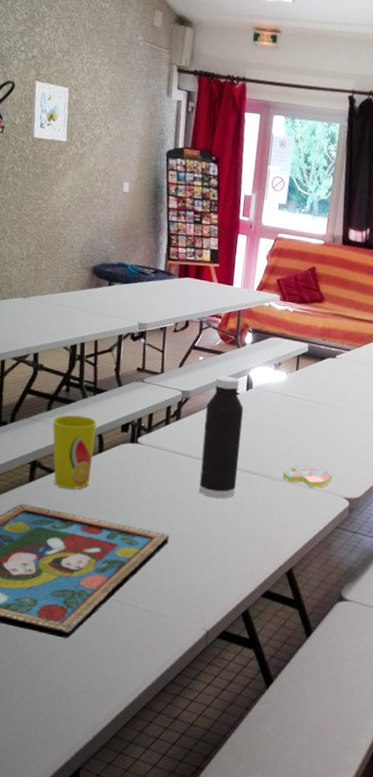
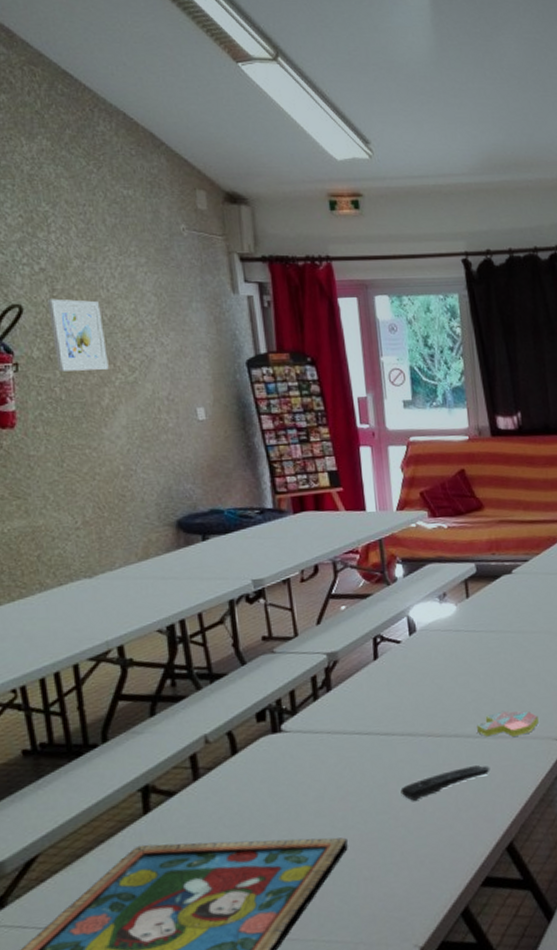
cup: present [52,414,98,490] -> none [160,712,228,812]
water bottle: present [199,376,243,499] -> none [362,622,422,779]
remote control: none [215,502,287,520] -> present [400,765,490,802]

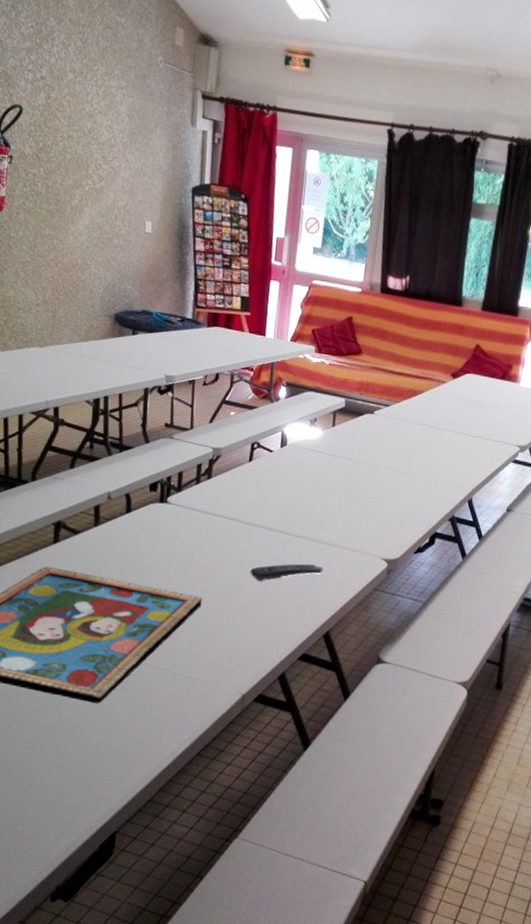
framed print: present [48,298,109,372] -> none [42,104,84,176]
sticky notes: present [477,710,539,737] -> none [319,525,370,549]

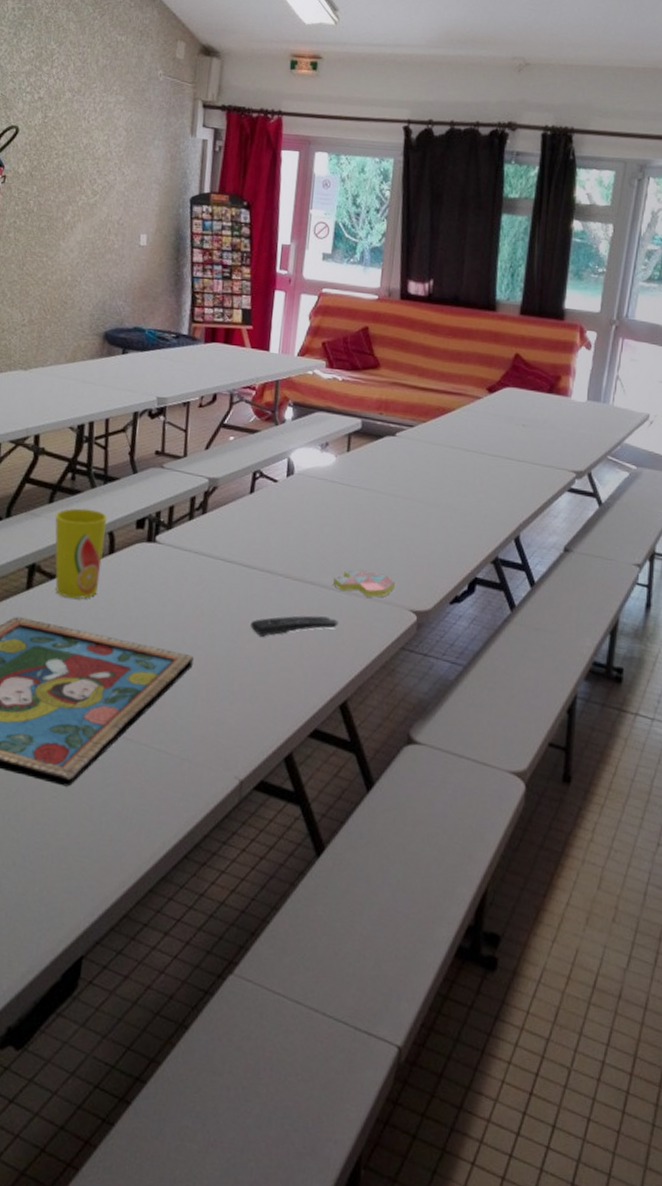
cup: none [76,473,124,551] -> present [55,508,108,599]
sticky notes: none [319,525,370,549] -> present [333,569,395,598]

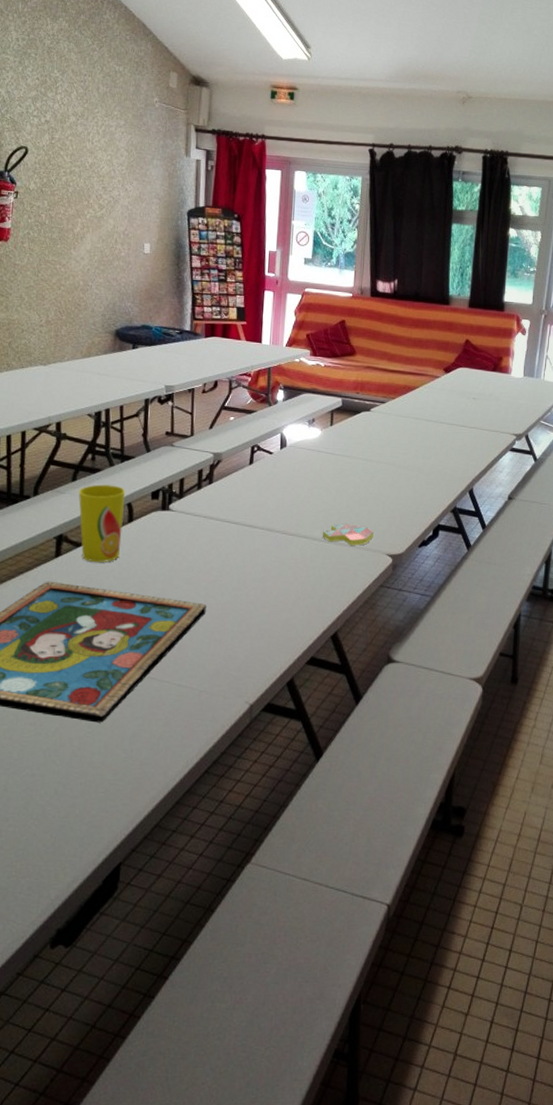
remote control: present [250,615,339,638] -> none [254,564,328,585]

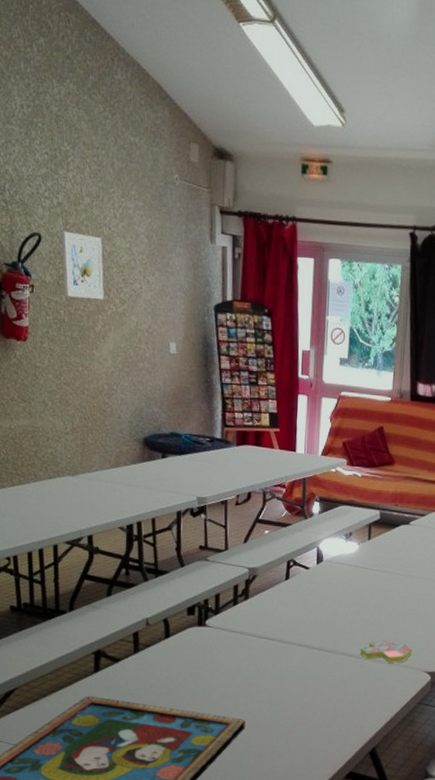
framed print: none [46,145,85,206] -> present [61,231,104,300]
cup: present [78,484,126,563] -> none [114,599,162,678]

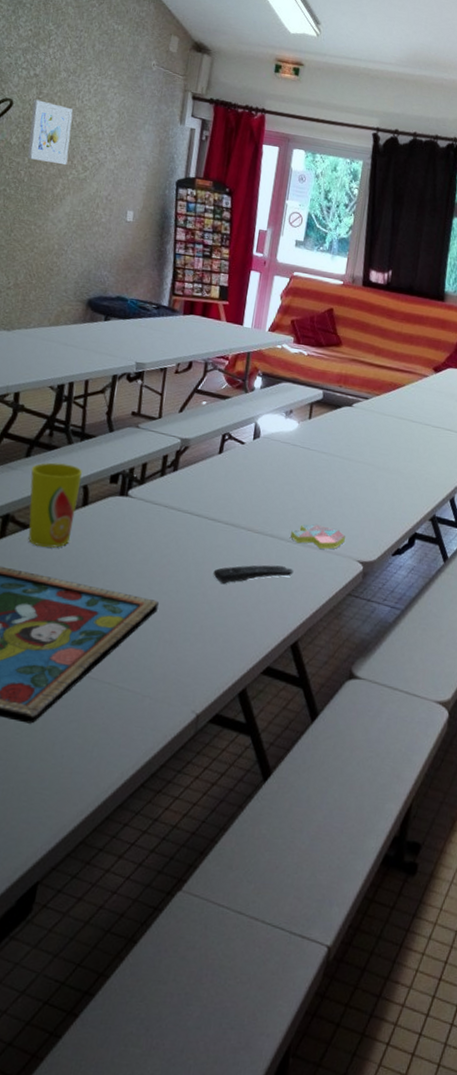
cup: none [114,599,162,678] -> present [28,462,83,548]
remote control: none [292,680,366,701] -> present [213,565,294,585]

